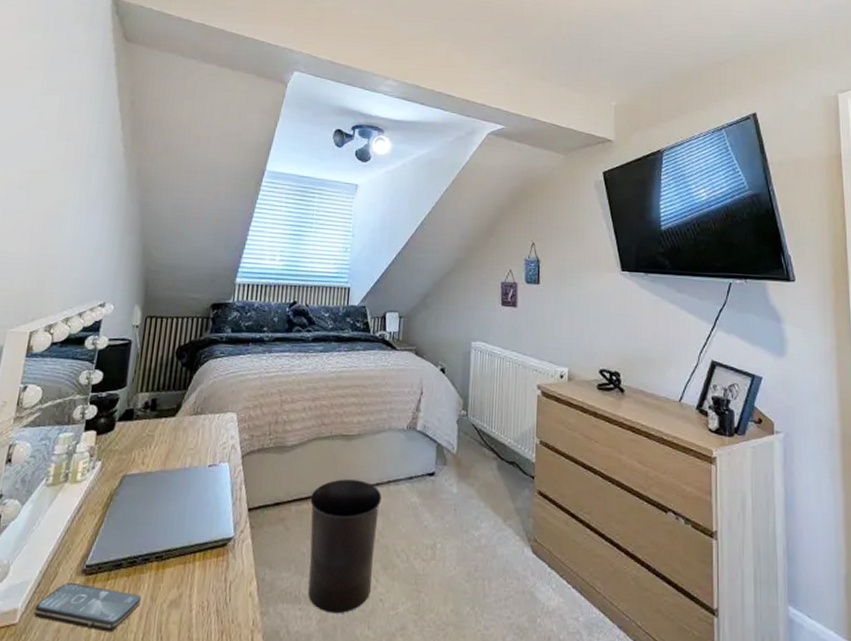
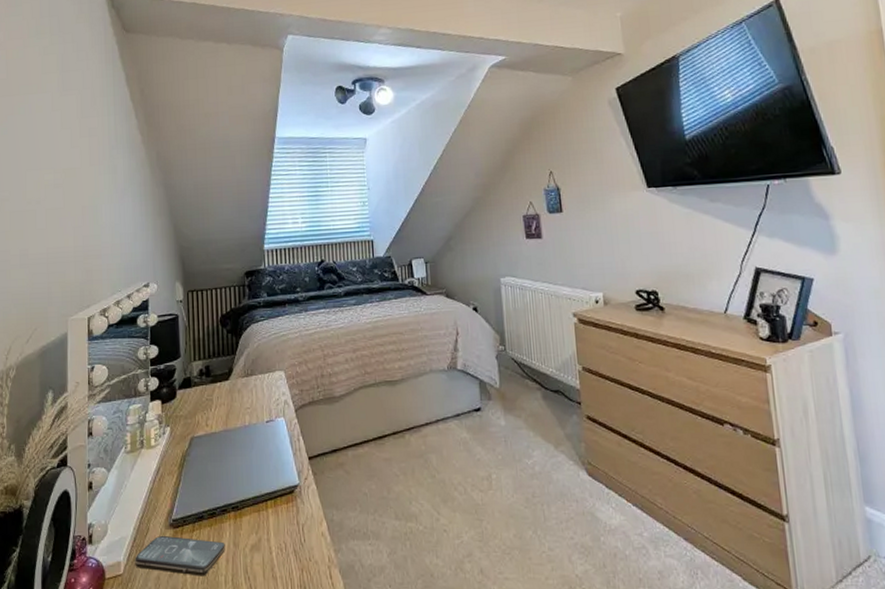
waste bin: present [308,479,381,614] -> none [364,422,434,546]

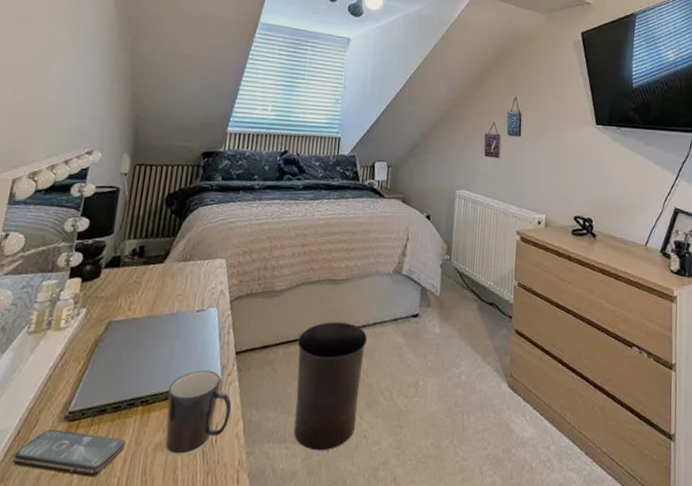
mug: none [253,476,314,556] -> present [164,370,232,457]
waste bin: none [364,422,434,546] -> present [293,322,367,451]

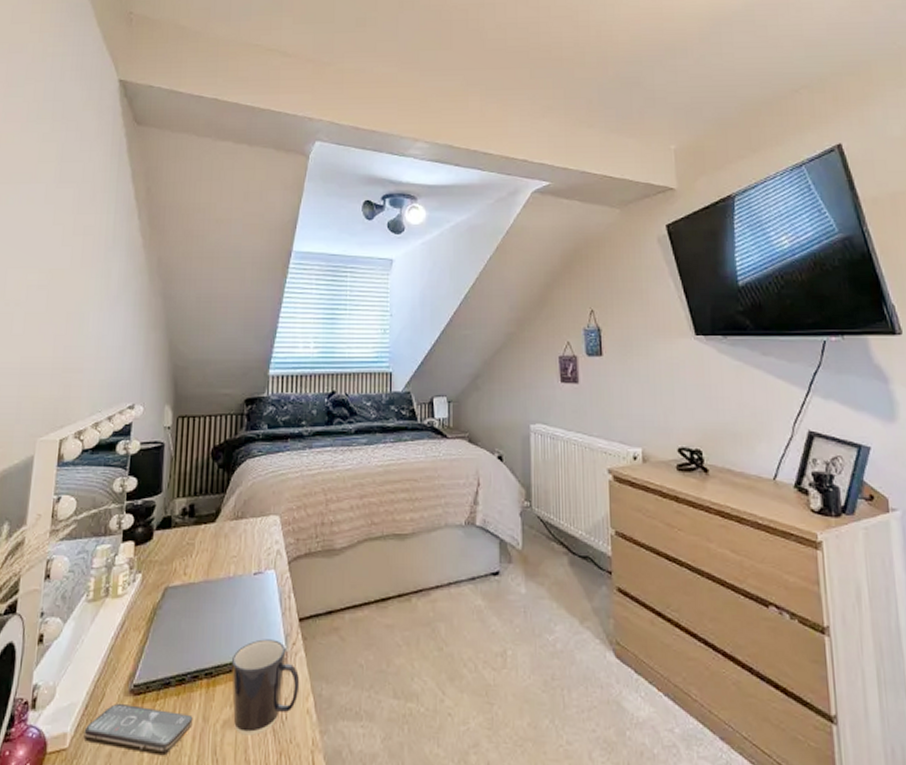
waste bin: present [293,322,367,451] -> none [365,583,442,731]

